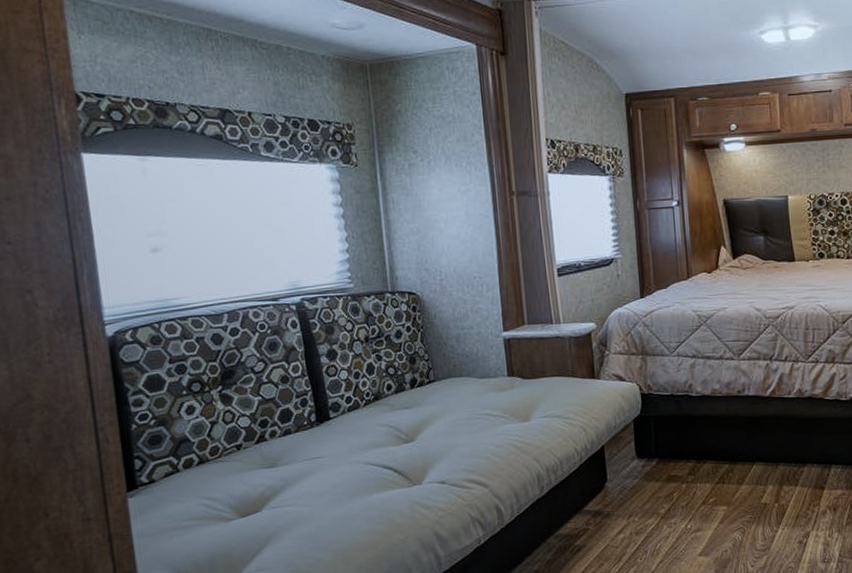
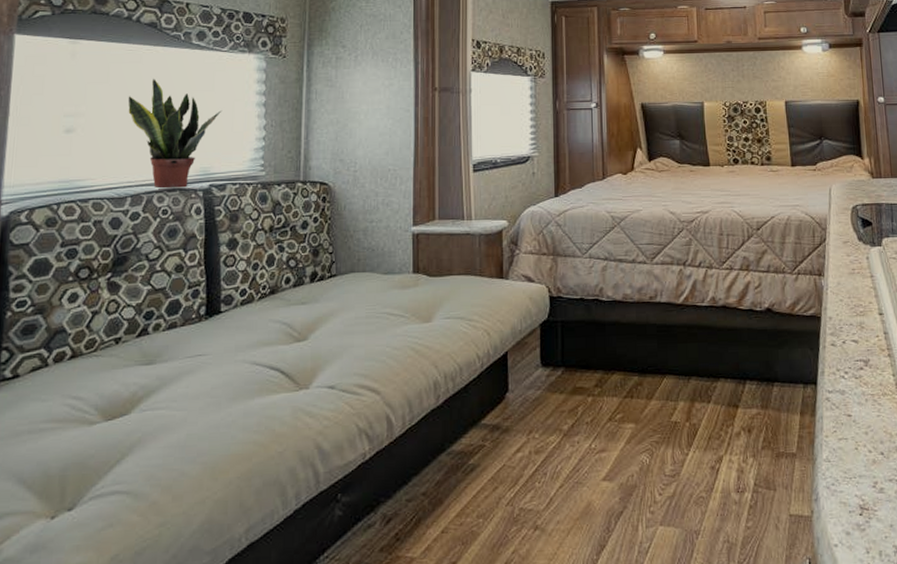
potted plant: none [206,193,302,304] -> present [128,78,222,189]

